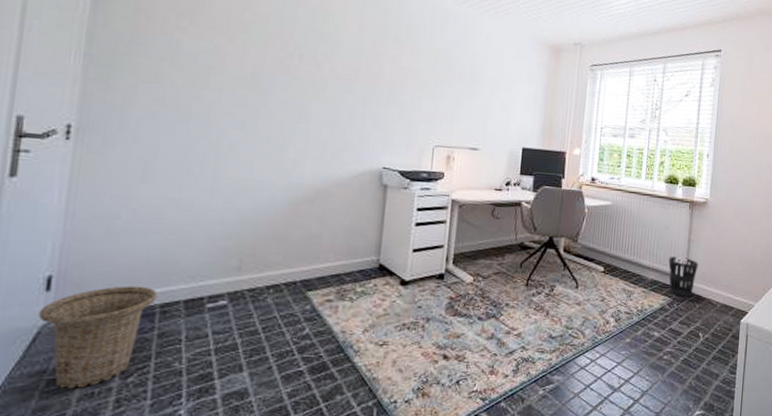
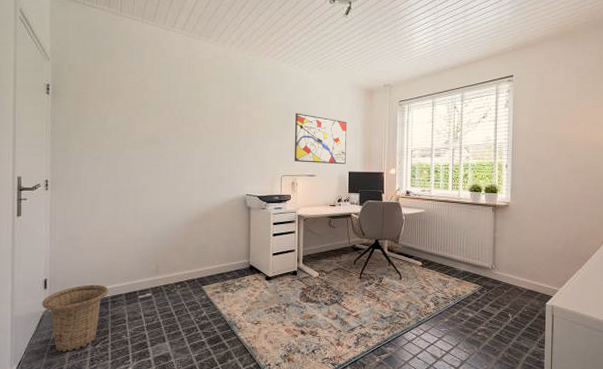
wall art: none [453,65,526,138] -> present [295,113,347,165]
wastebasket: present [668,256,698,297] -> none [477,251,504,284]

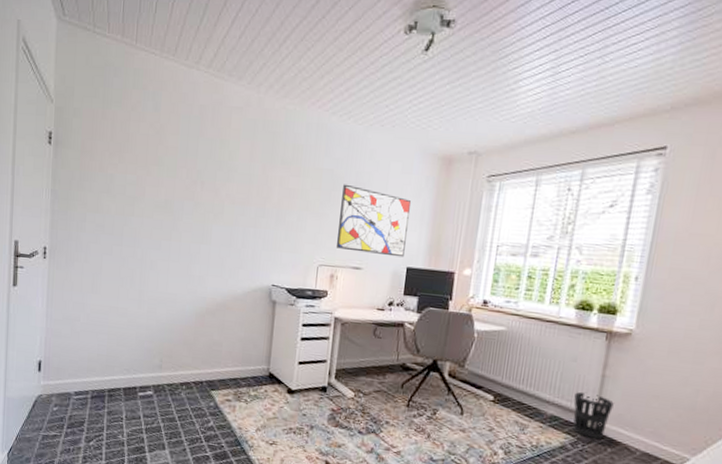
basket: present [42,284,108,352] -> none [35,372,106,445]
wastebasket: none [477,251,504,284] -> present [572,392,614,439]

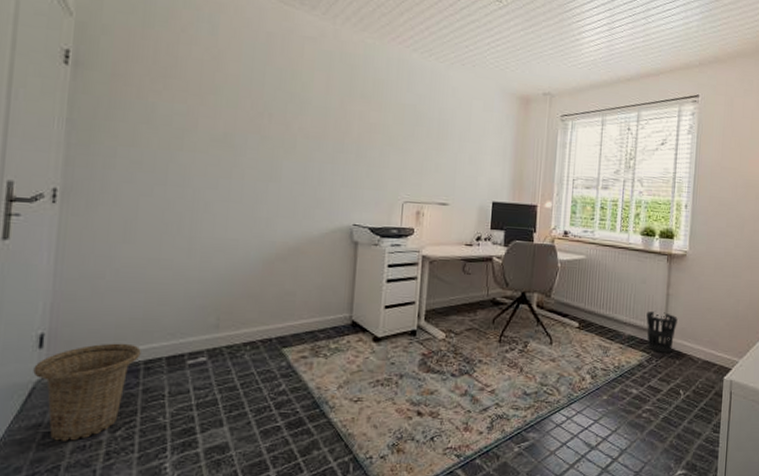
basket: none [35,372,106,445] -> present [33,343,141,441]
wall art: present [337,184,412,258] -> none [422,120,494,192]

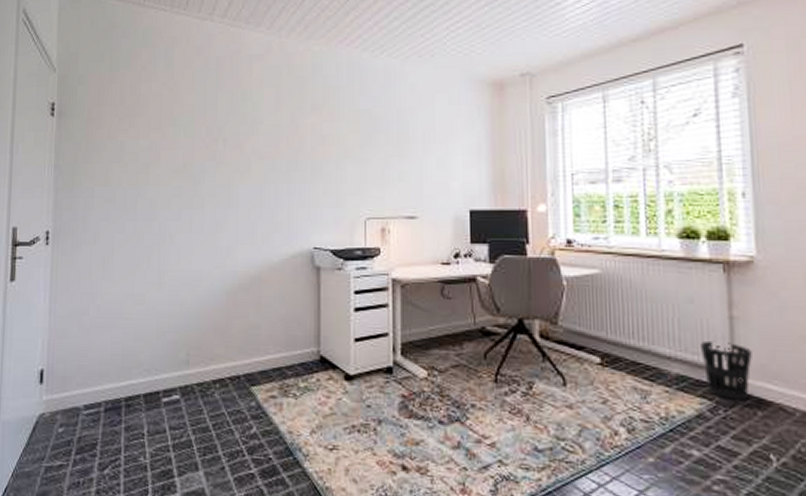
basket: present [33,343,141,441] -> none [36,379,122,477]

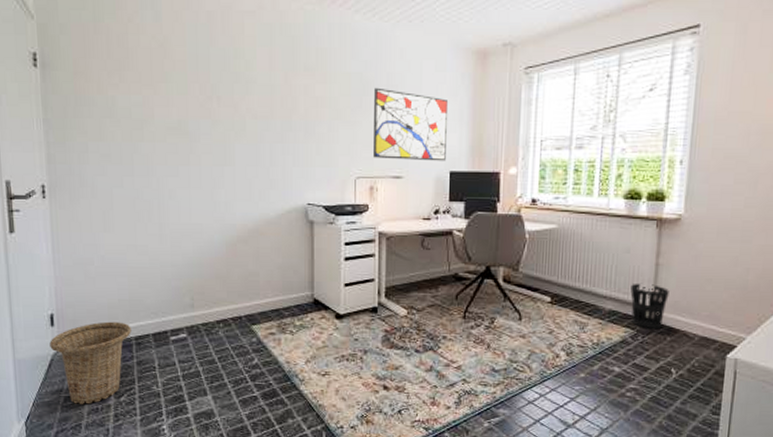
basket: none [36,379,122,477] -> present [49,321,131,404]
wall art: none [384,123,465,200] -> present [374,87,449,162]

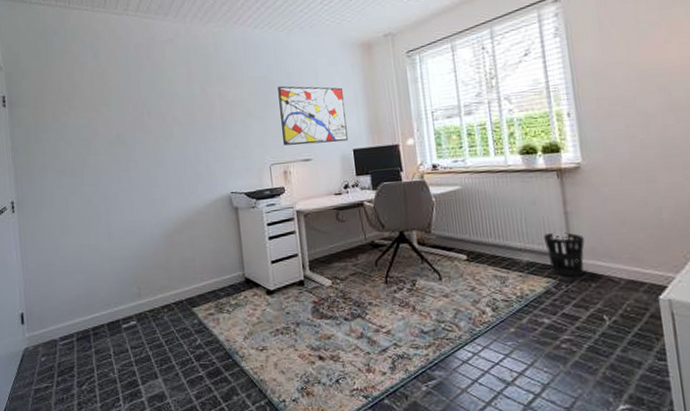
basket: present [49,321,131,404] -> none [21,315,89,395]

